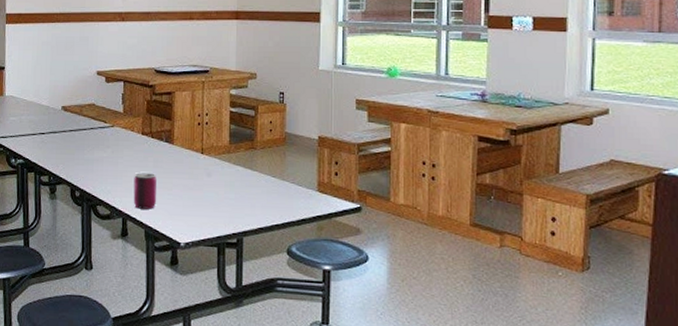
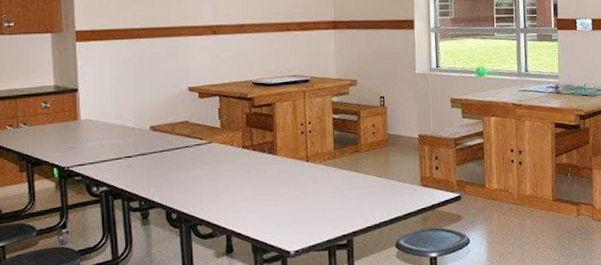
can: present [133,173,157,209] -> none [236,186,263,224]

